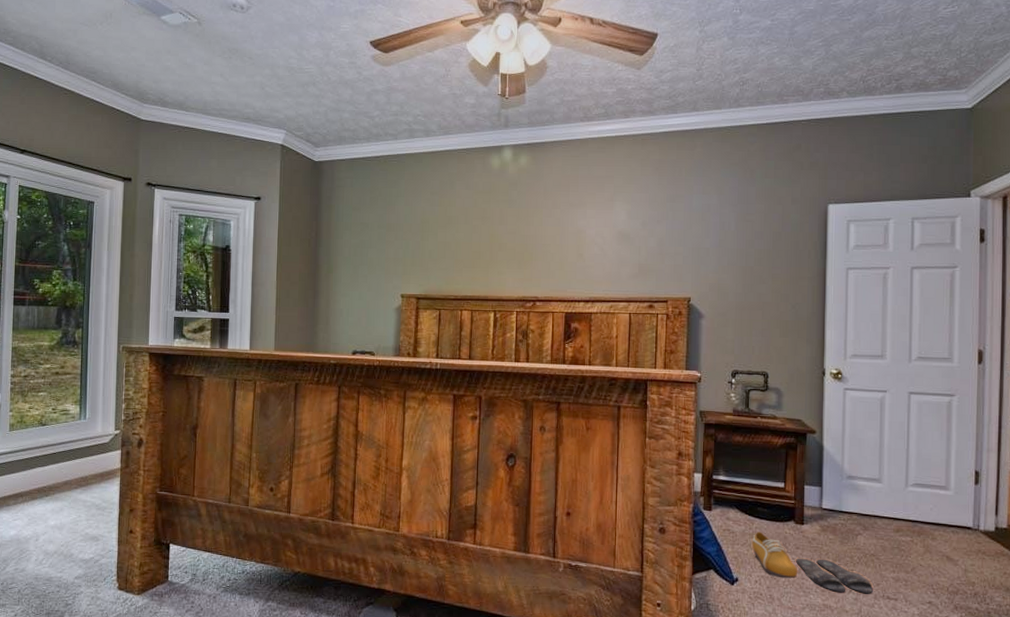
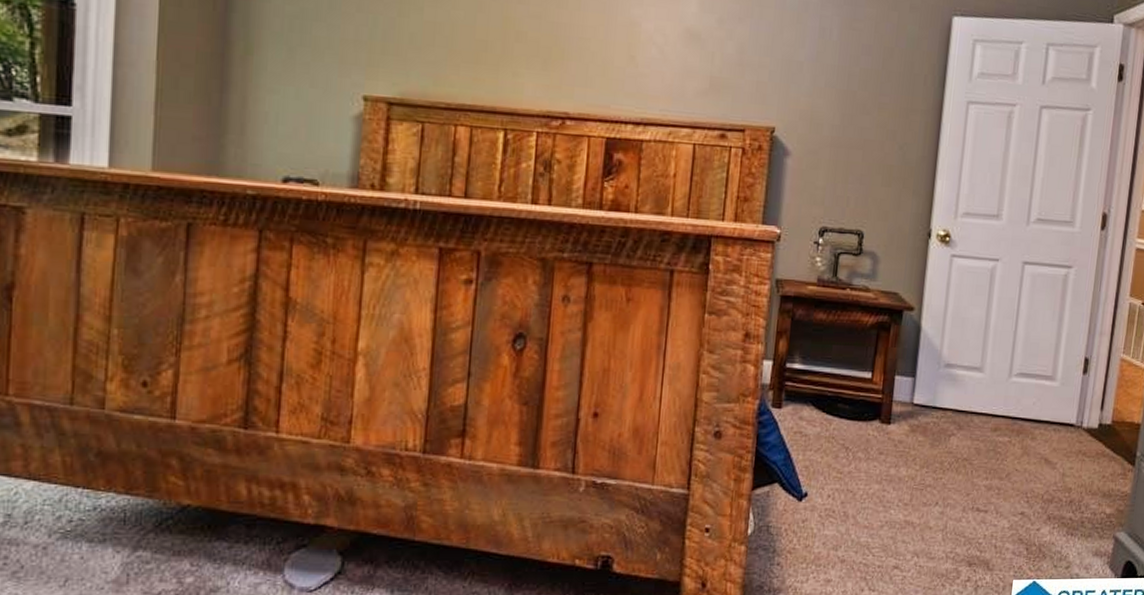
shoe: present [751,532,798,579] -> none [827,434,879,491]
slippers: present [796,558,873,594] -> none [878,465,962,506]

